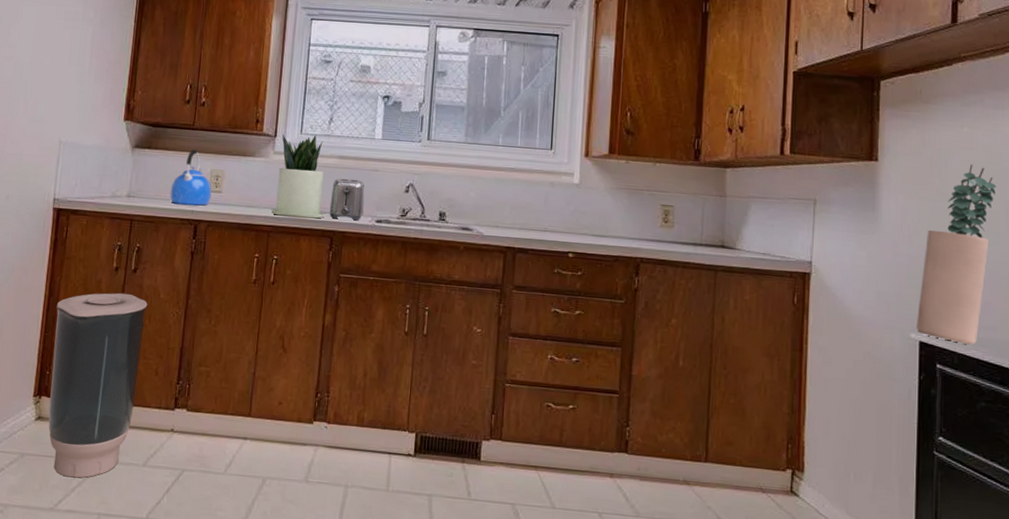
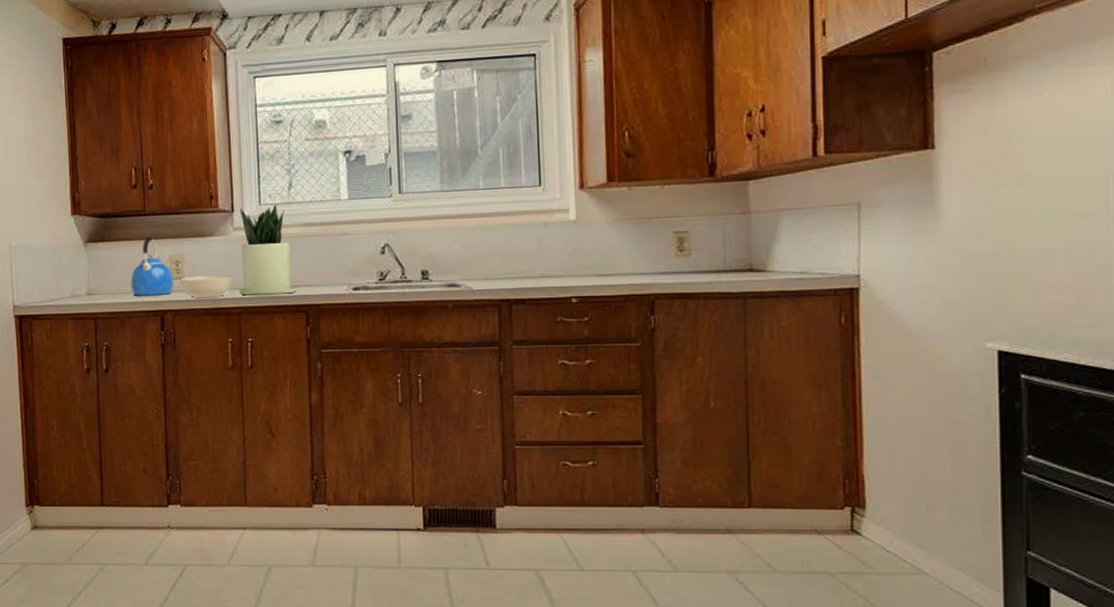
trash can: present [48,292,148,478] -> none [33,394,127,582]
bowl: none [217,191,267,215] -> present [180,275,233,300]
toaster: present [329,178,365,221] -> none [300,246,338,292]
vase: present [915,164,997,346] -> none [992,136,1089,349]

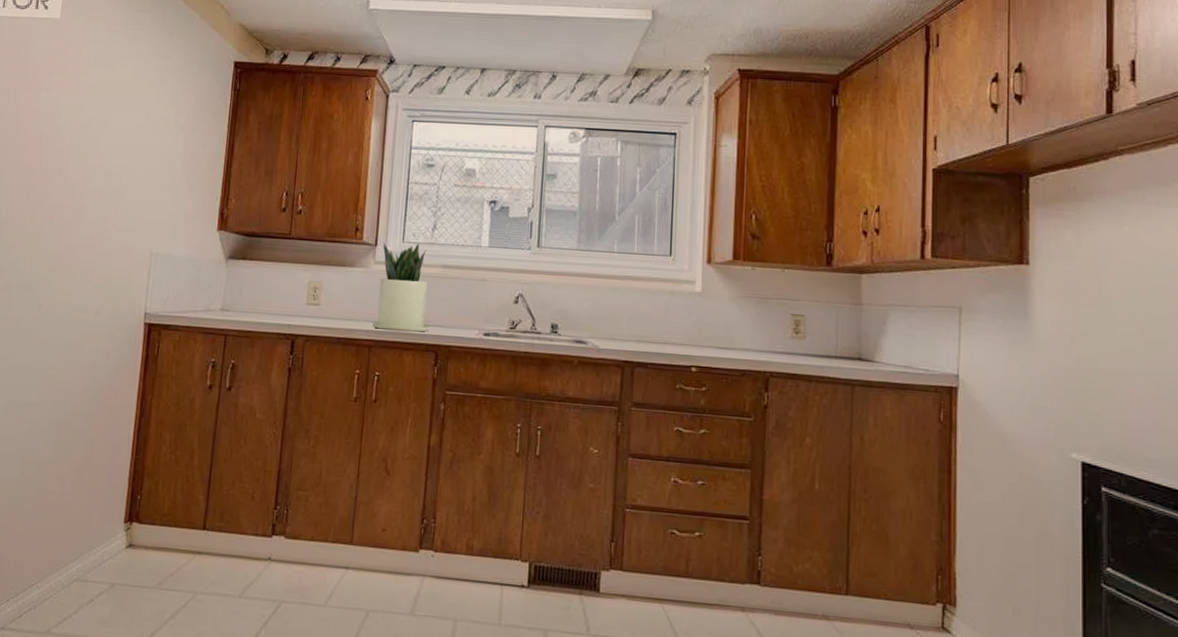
kettle: present [130,237,174,296] -> none [265,260,310,320]
bowl: present [180,275,233,300] -> none [315,304,368,329]

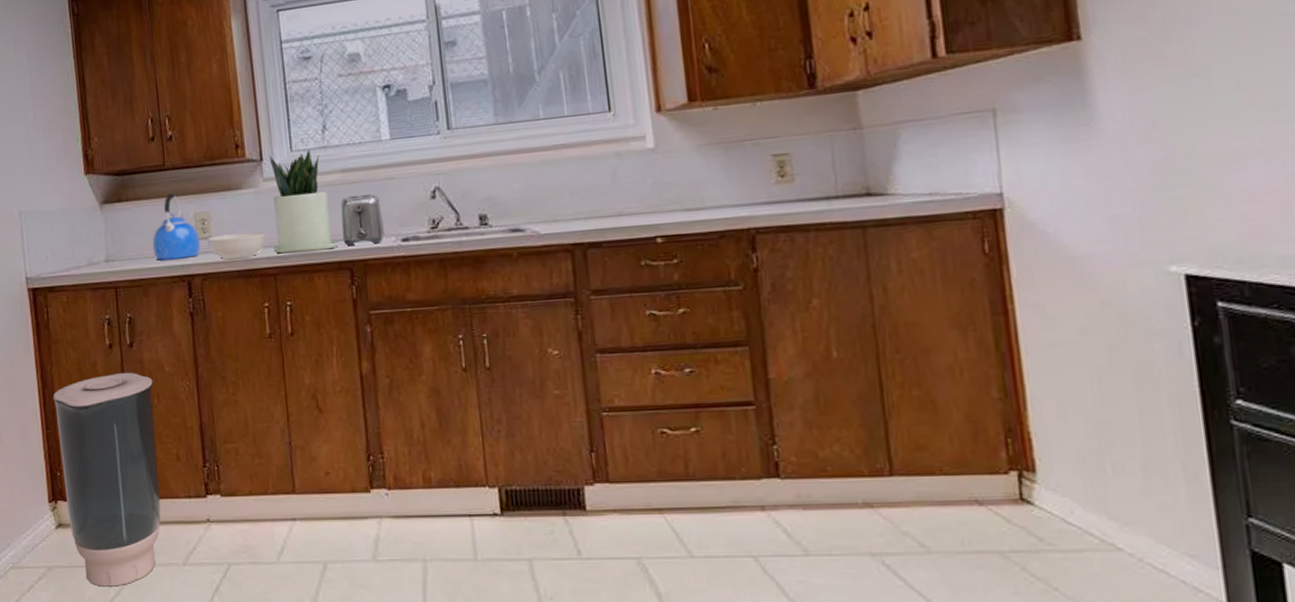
trash can: none [139,412,243,610] -> present [53,372,161,587]
kettle: none [265,260,310,320] -> present [152,194,201,260]
bowl: none [315,304,368,329] -> present [206,231,266,261]
toaster: none [433,288,471,334] -> present [340,193,385,246]

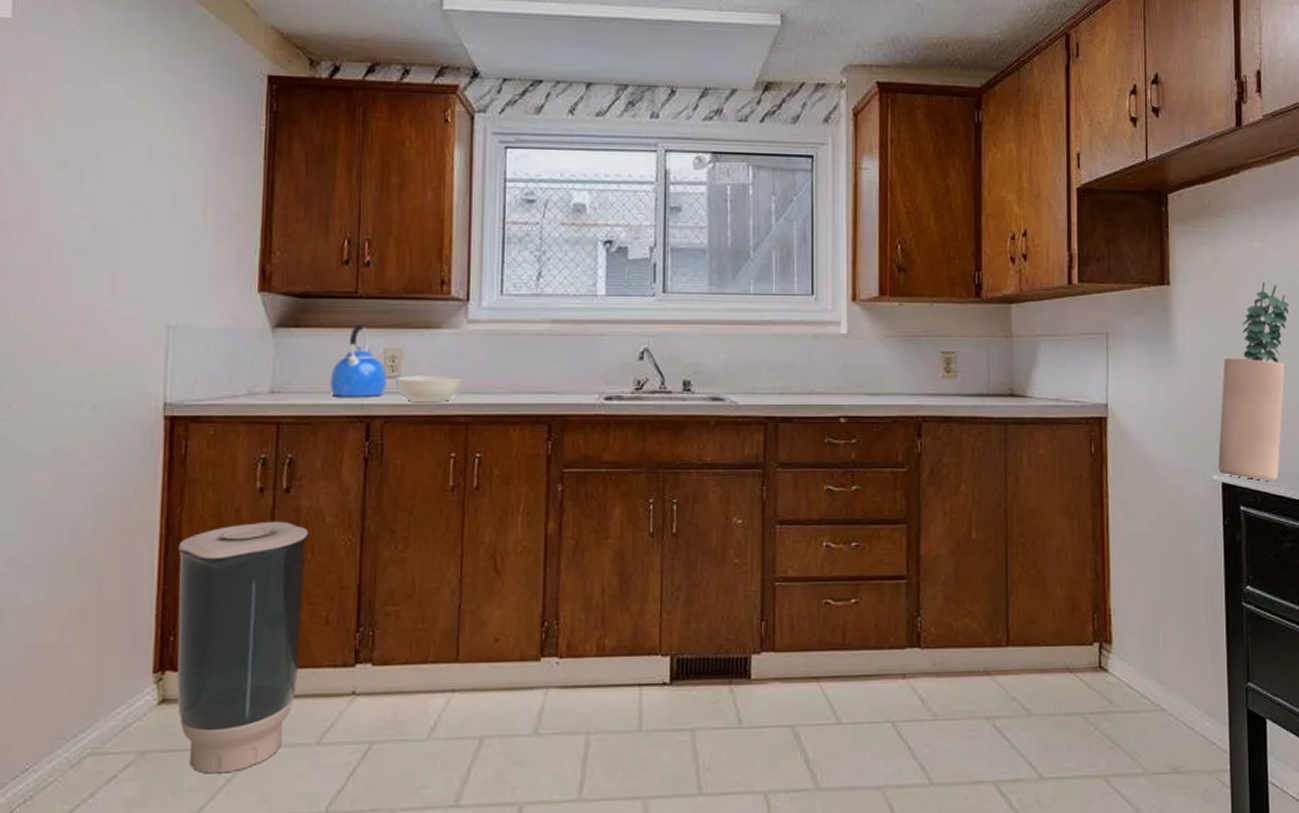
planter: present [268,149,339,255] -> none [468,295,540,403]
toaster: present [340,193,385,246] -> none [544,348,589,400]
vase: none [1173,16,1278,269] -> present [1217,282,1290,482]

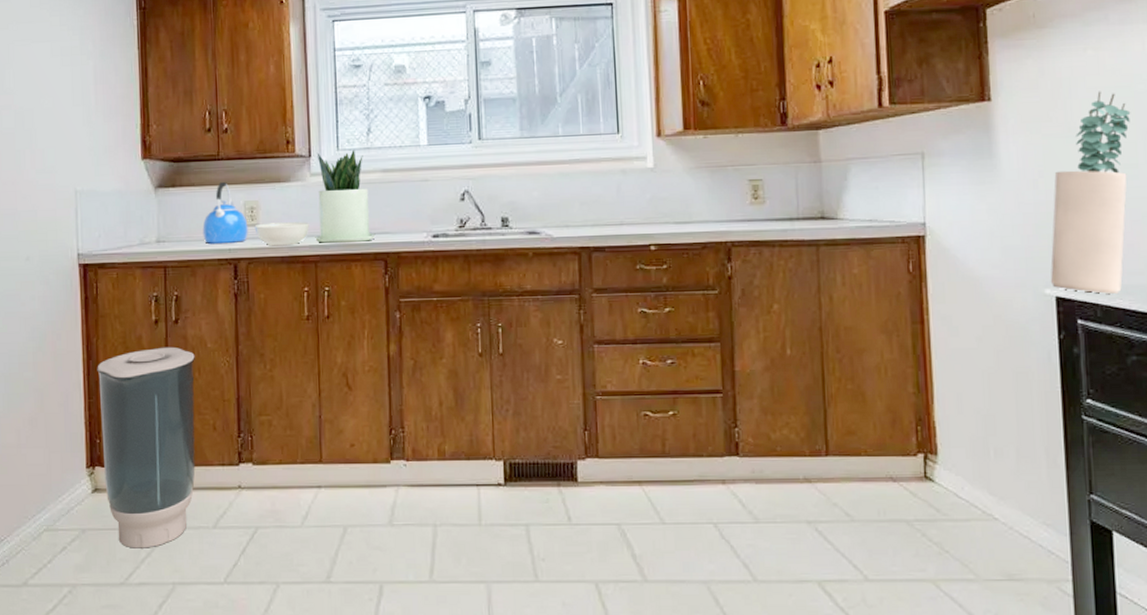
planter: none [468,295,540,403] -> present [315,149,376,244]

